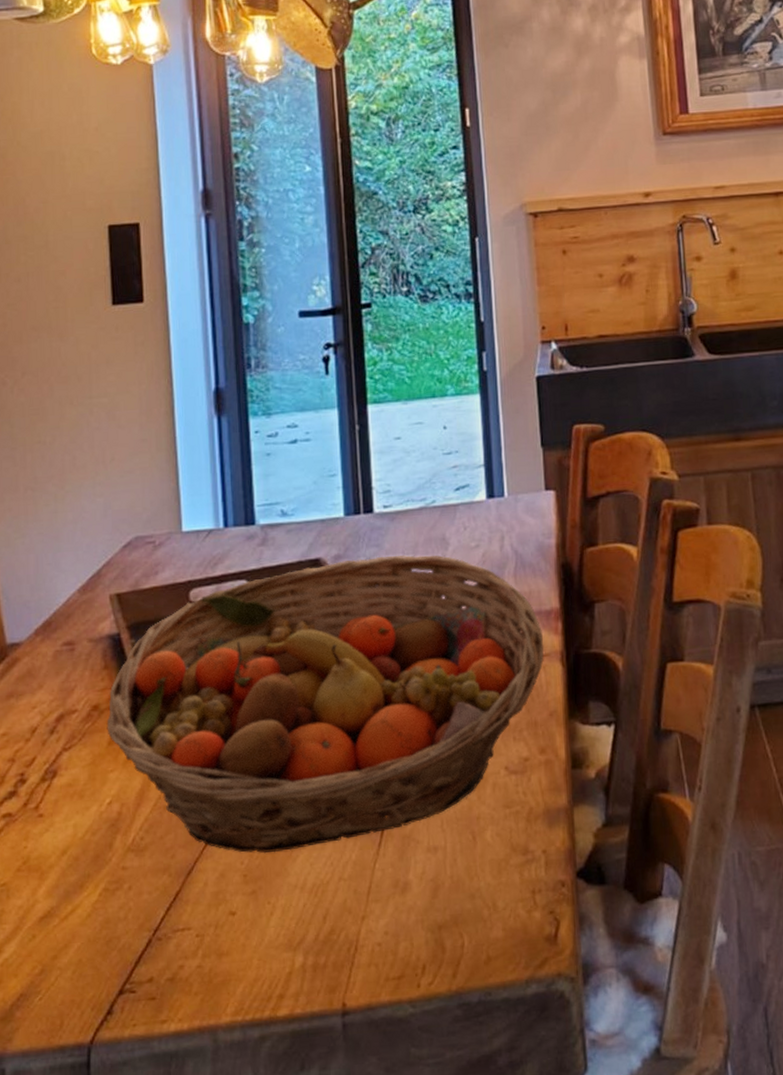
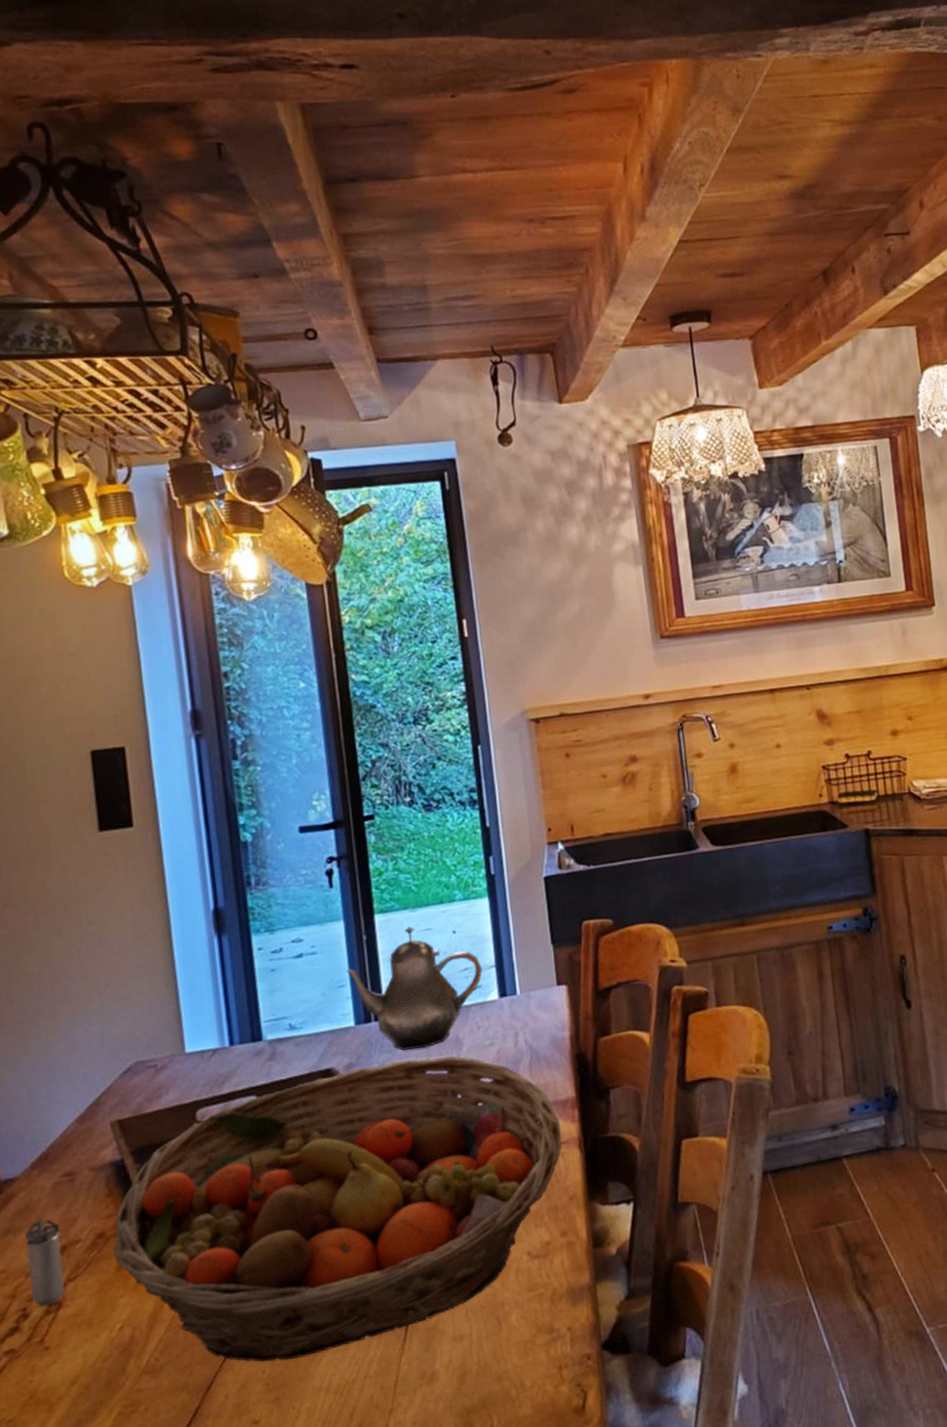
shaker: none [26,685,60,773] -> present [25,1218,64,1307]
teapot: none [338,419,471,546] -> present [346,926,482,1051]

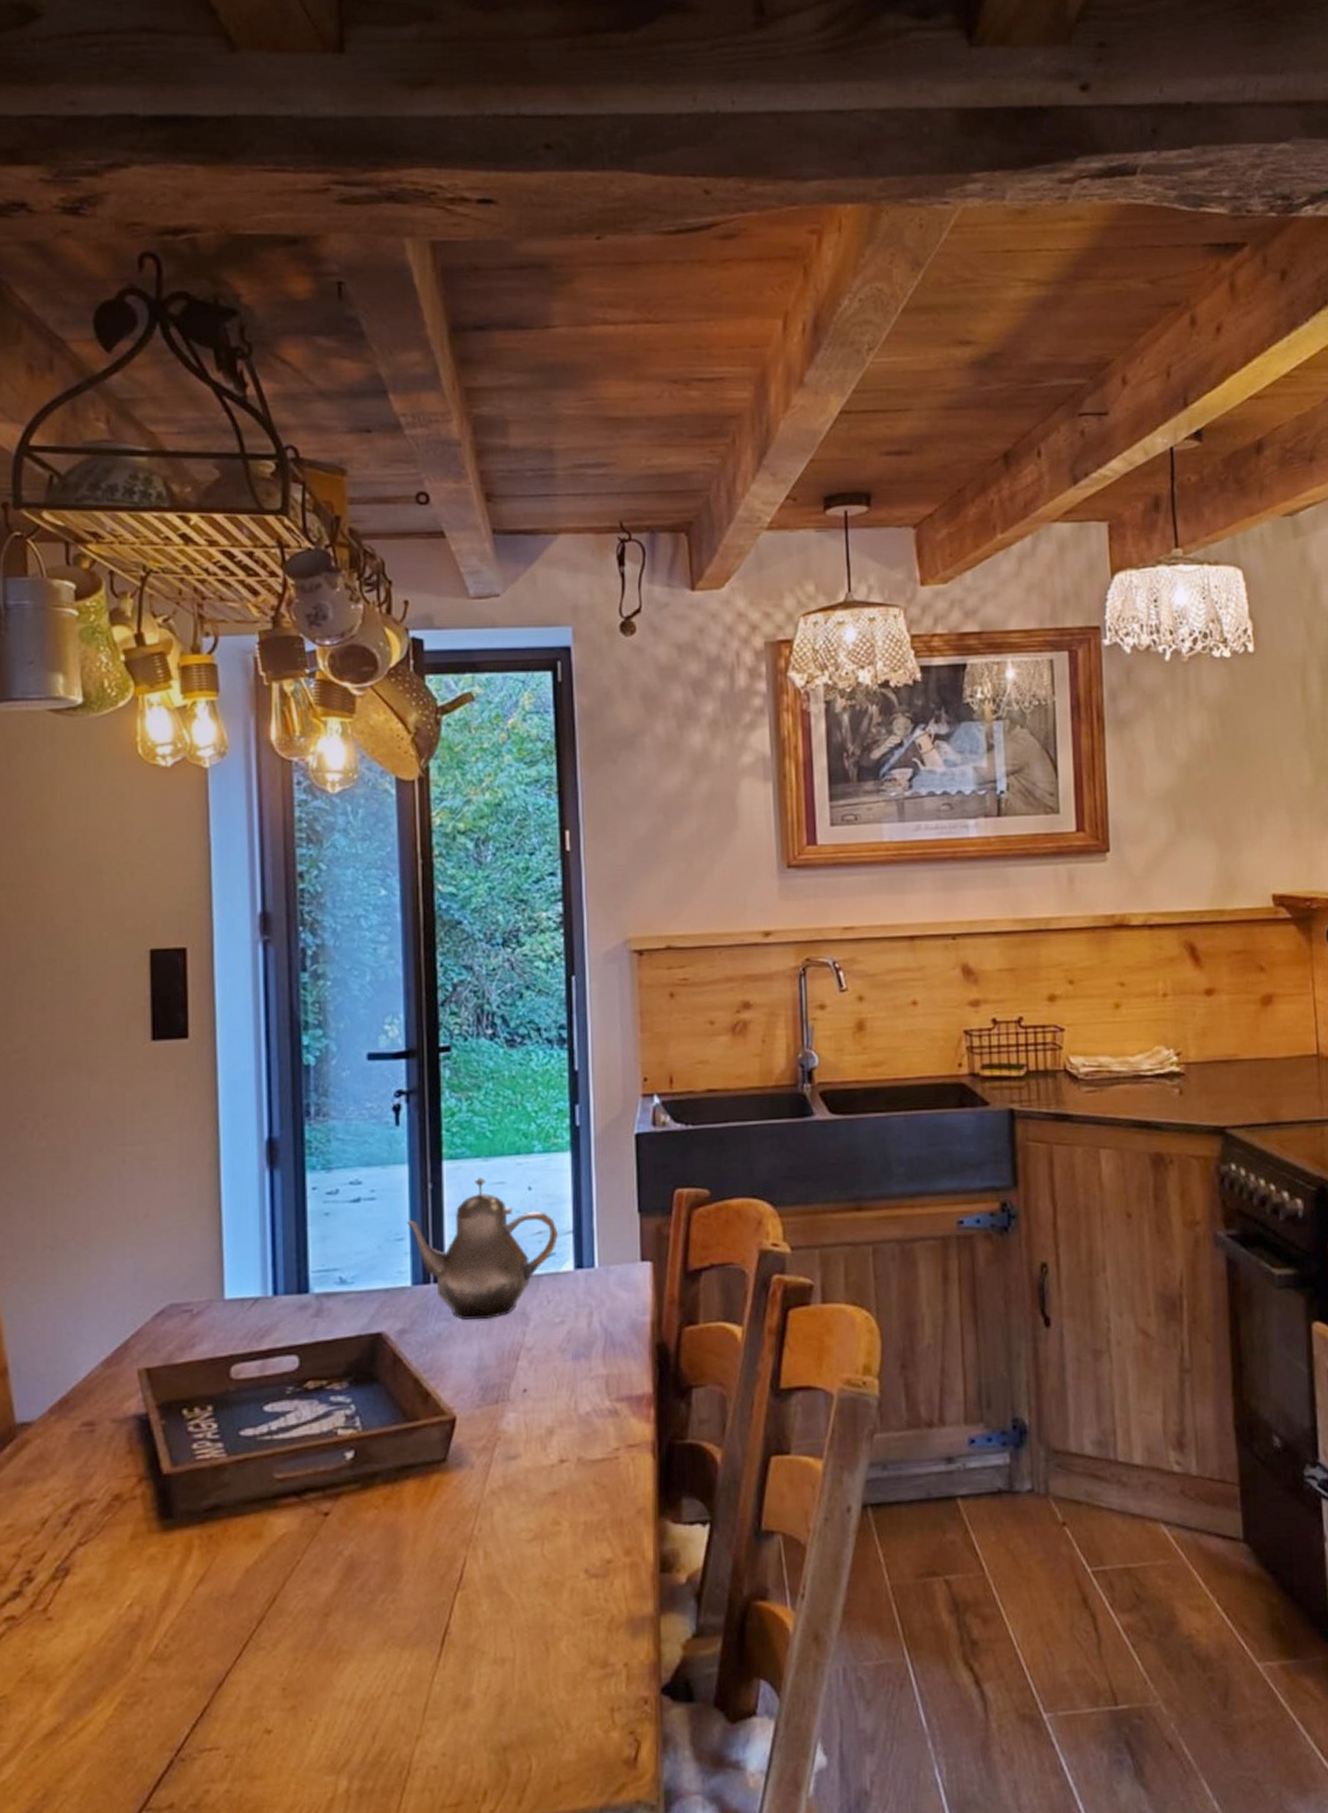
shaker: present [25,1218,64,1307] -> none [36,1471,75,1571]
fruit basket: present [113,1056,563,1362] -> none [129,1331,634,1664]

